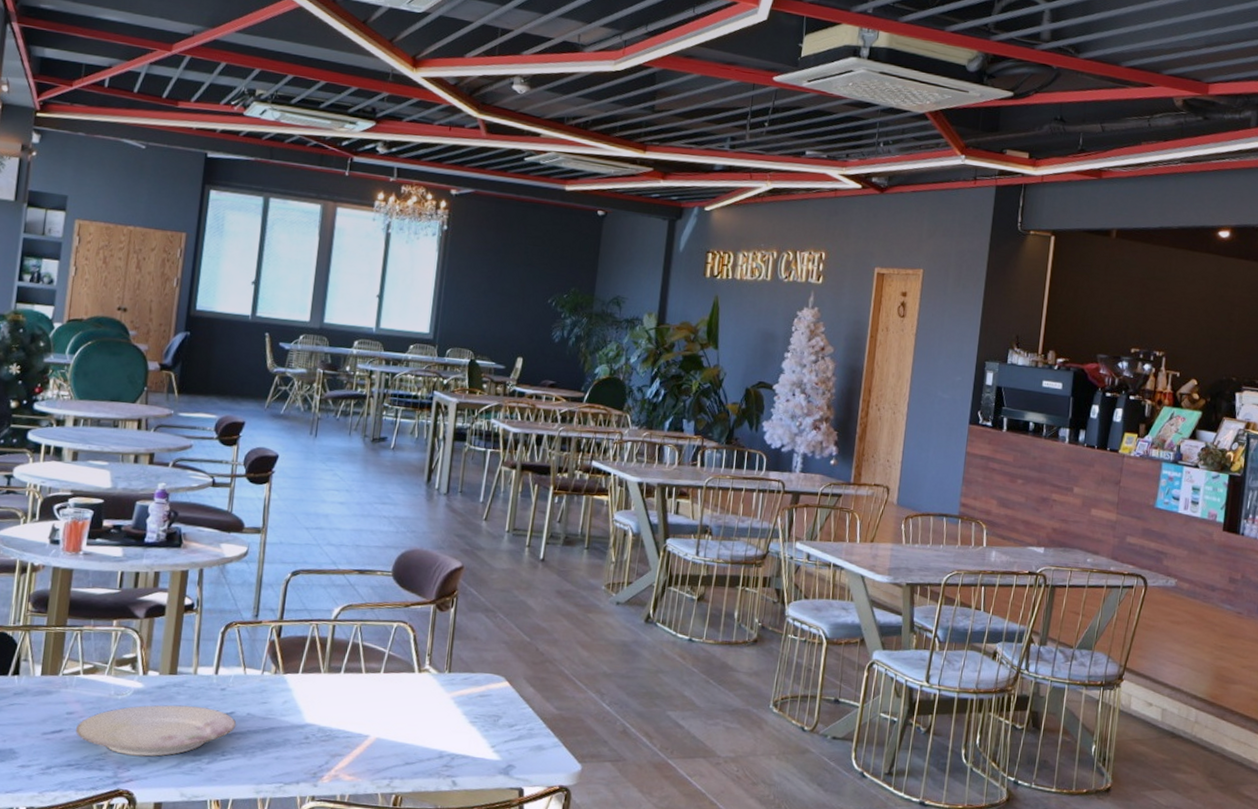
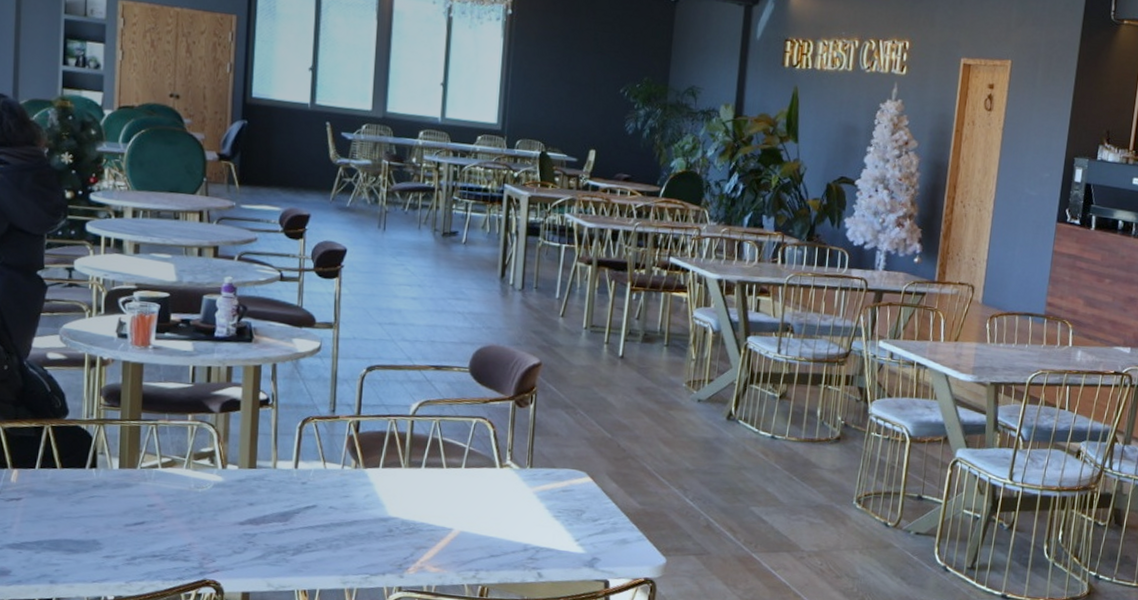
plate: present [75,704,237,757] -> none [157,497,319,548]

